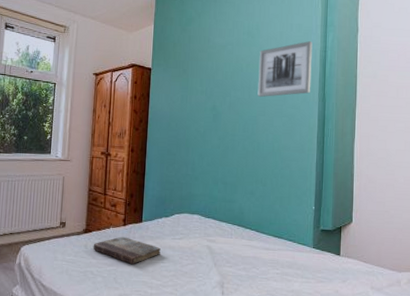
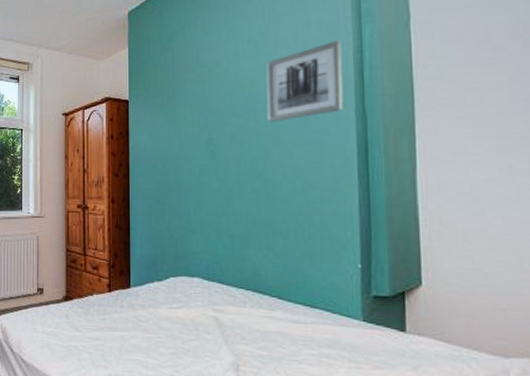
book: present [93,236,161,265] -> none [75,305,155,340]

